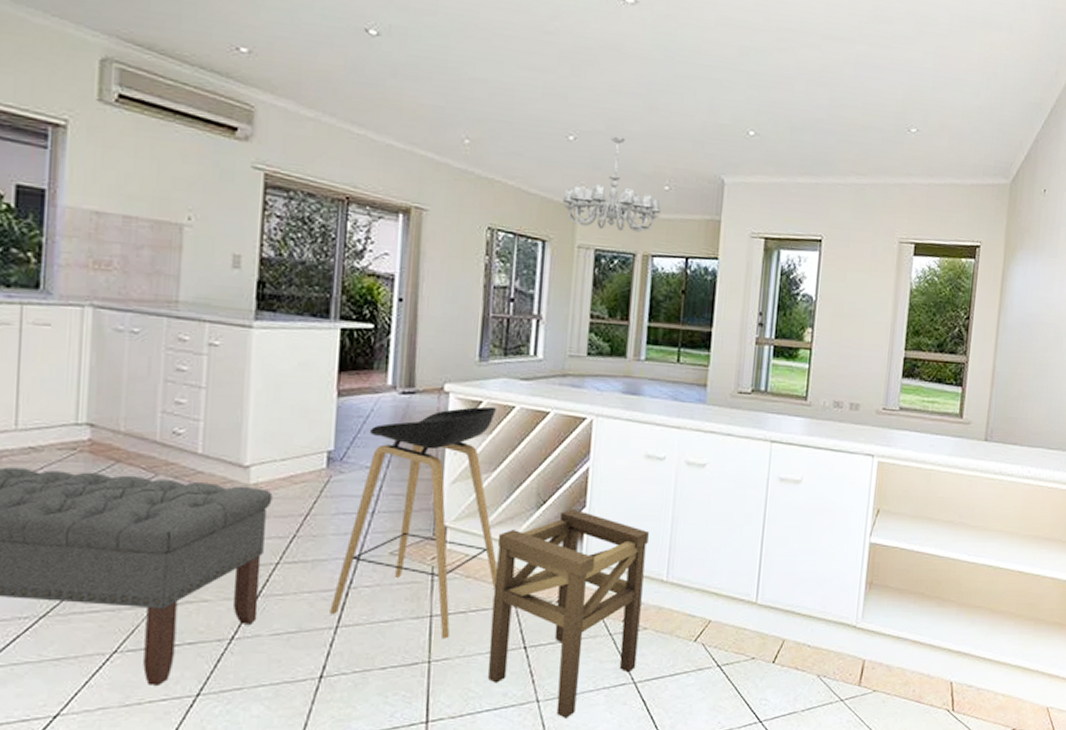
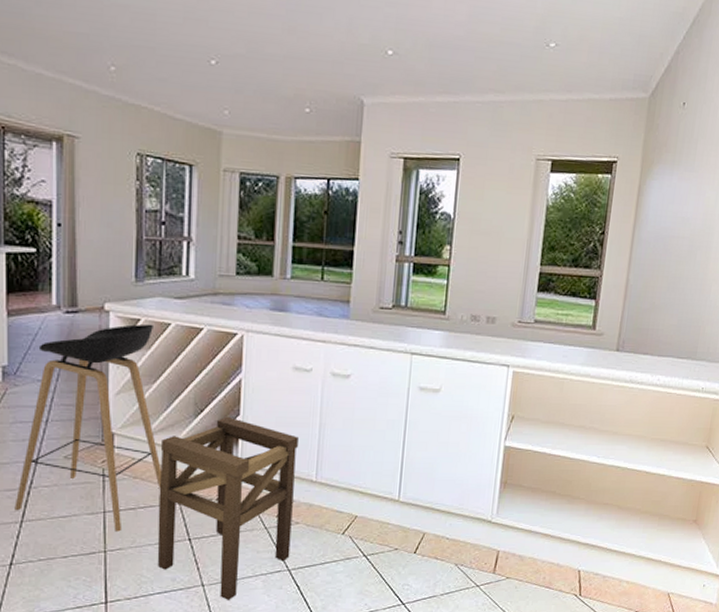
chandelier: present [562,136,661,232] -> none [206,59,302,155]

